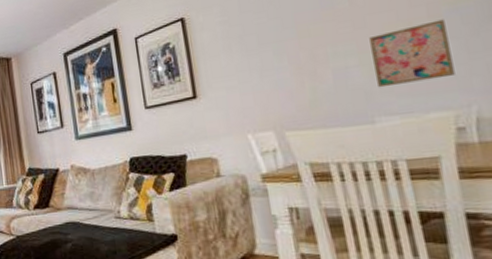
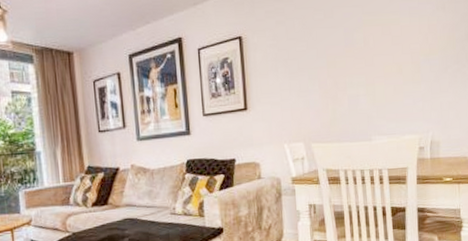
wall art: present [369,19,455,88] -> none [374,66,422,114]

